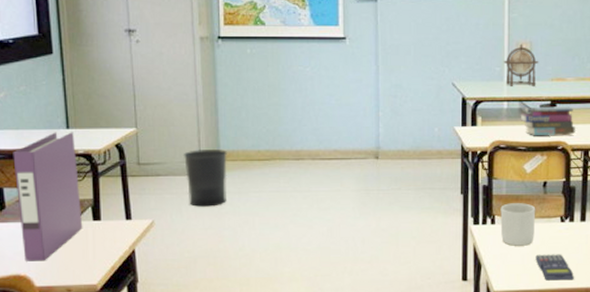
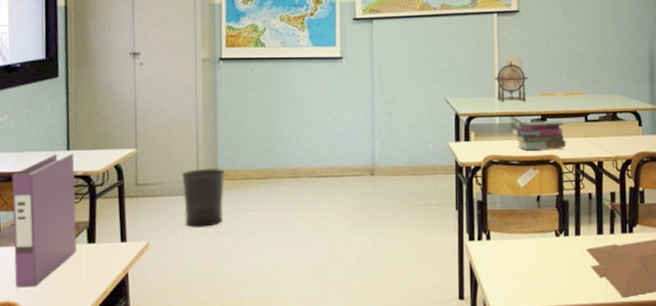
mug: present [500,203,536,246] -> none [495,218,531,262]
calculator: present [535,254,574,281] -> none [532,270,571,298]

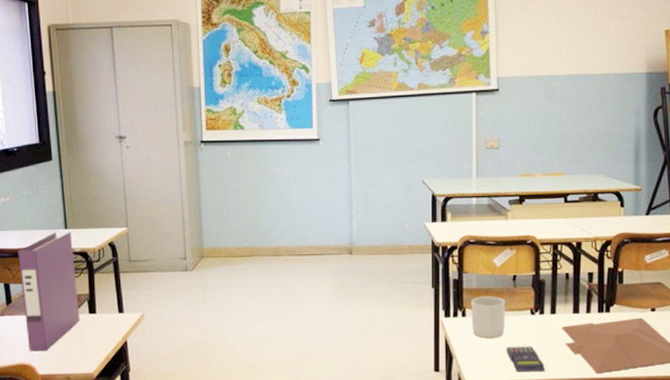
waste bin: present [181,169,226,227] -> none [169,247,211,301]
globe: present [494,61,529,102] -> none [472,141,507,183]
mug: none [495,218,531,262] -> present [471,296,506,338]
books: present [512,121,566,151] -> none [489,201,544,231]
calculator: none [532,270,571,298] -> present [506,346,545,372]

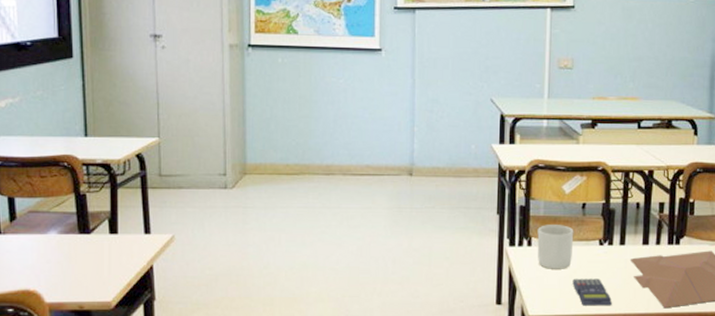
binder: present [18,232,81,352] -> none [26,140,99,276]

